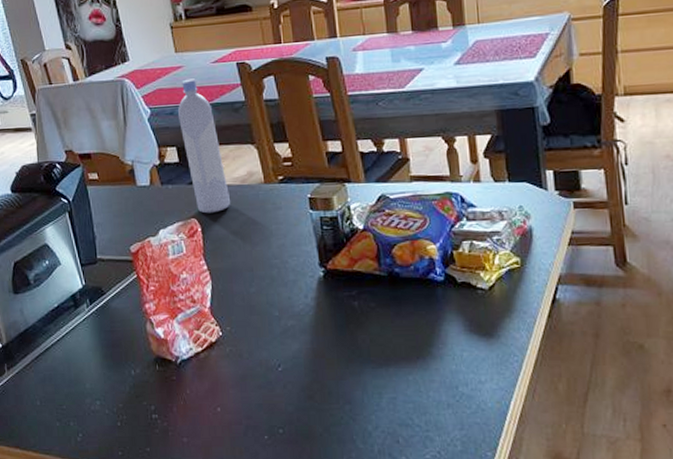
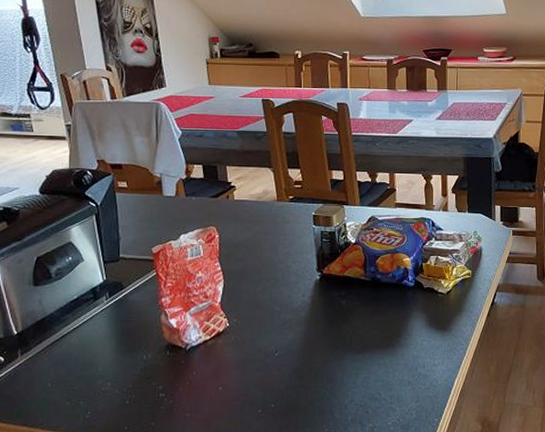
bottle: present [178,78,231,214] -> none [207,108,247,223]

